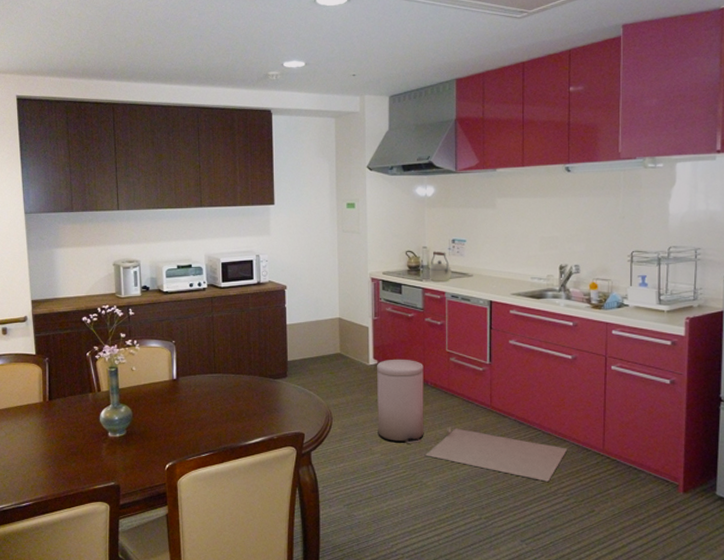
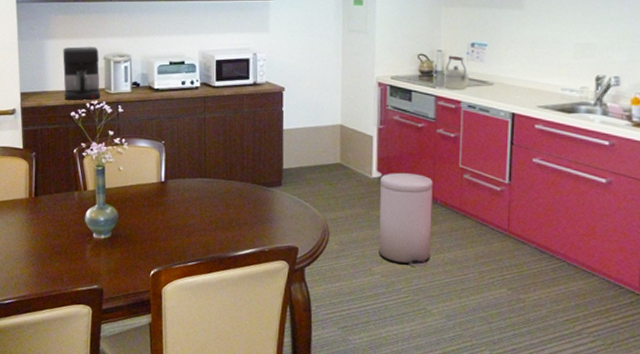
coffee maker: none [73,254,112,306] -> present [63,47,101,101]
door mat: present [426,425,568,482] -> none [431,249,597,320]

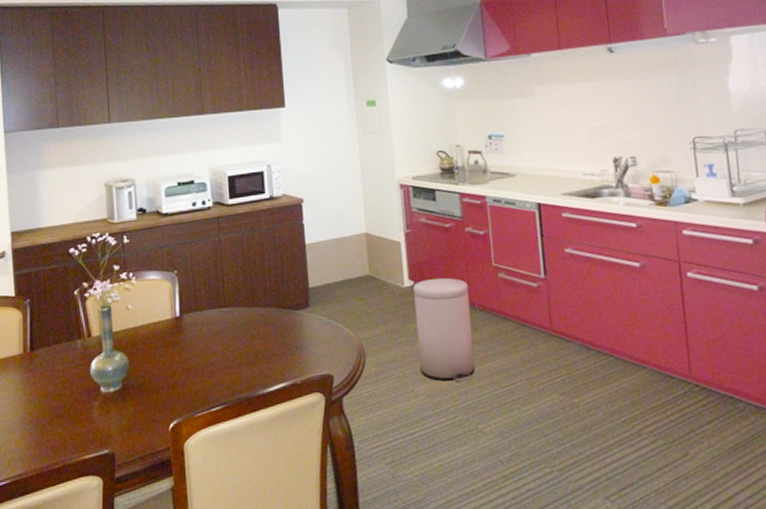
coffee maker: present [63,47,101,101] -> none [58,174,103,235]

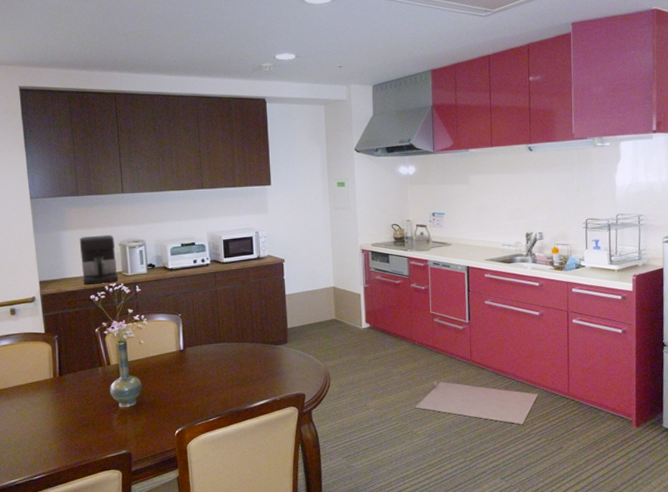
coffee maker: none [58,174,103,235] -> present [79,235,119,285]
pedal bin: present [413,277,476,382] -> none [369,321,413,398]
door mat: none [479,356,648,420] -> present [415,379,538,425]

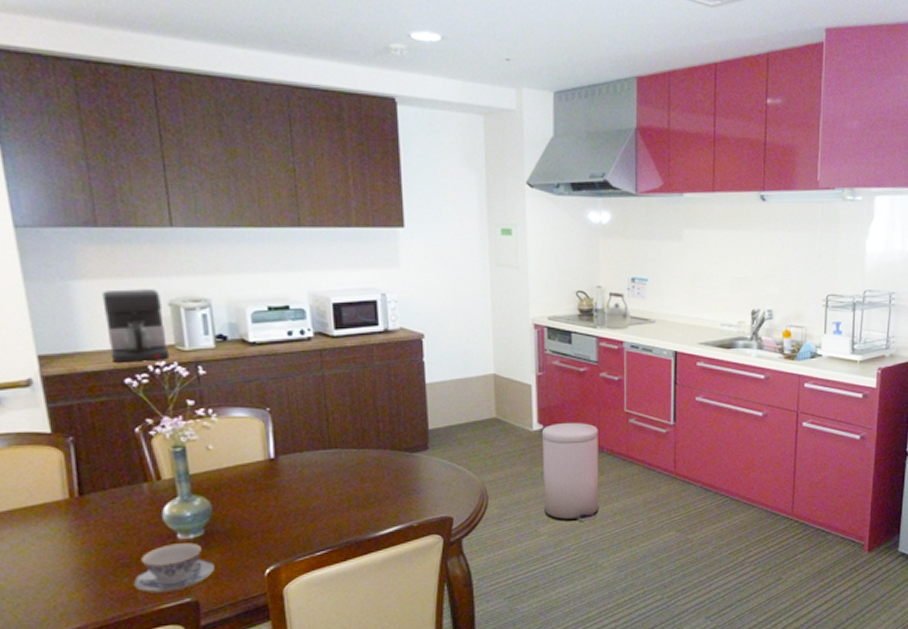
teacup: none [90,410,142,447] -> present [133,542,215,595]
pedal bin: none [369,321,413,398] -> present [542,422,599,522]
door mat: present [415,379,538,425] -> none [601,497,756,552]

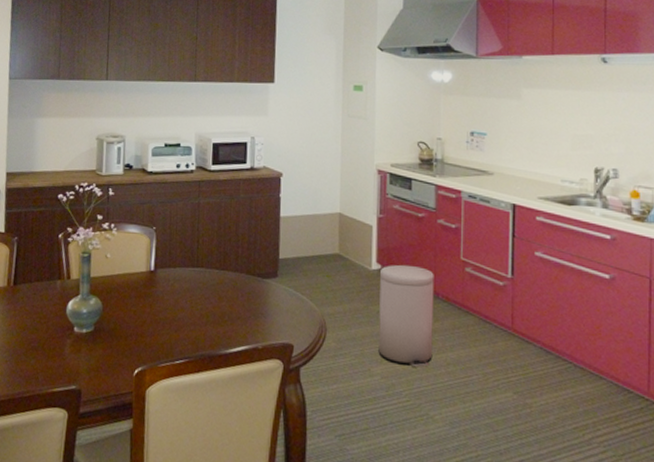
coffee maker: present [102,289,170,362] -> none [52,126,92,182]
teacup: present [133,542,215,595] -> none [37,335,97,379]
kettle: present [604,291,631,330] -> none [443,143,469,180]

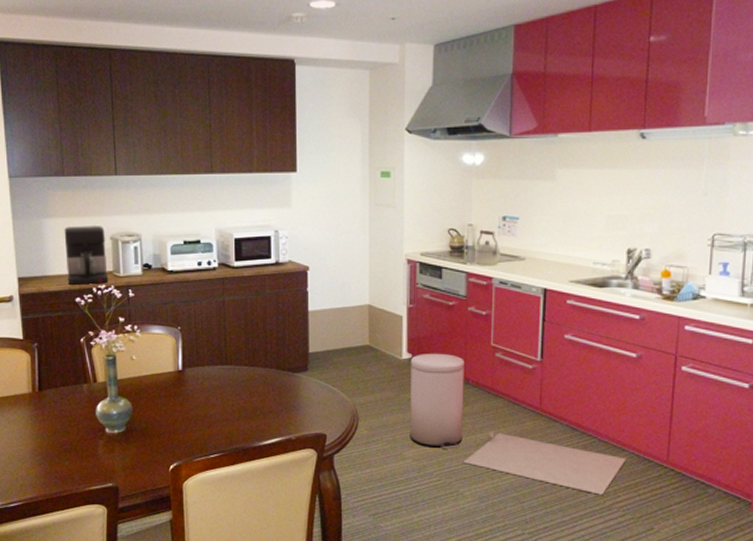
coffee maker: none [52,126,92,182] -> present [64,226,109,285]
door mat: none [434,348,605,427] -> present [463,429,627,495]
kettle: none [443,143,469,180] -> present [474,229,501,267]

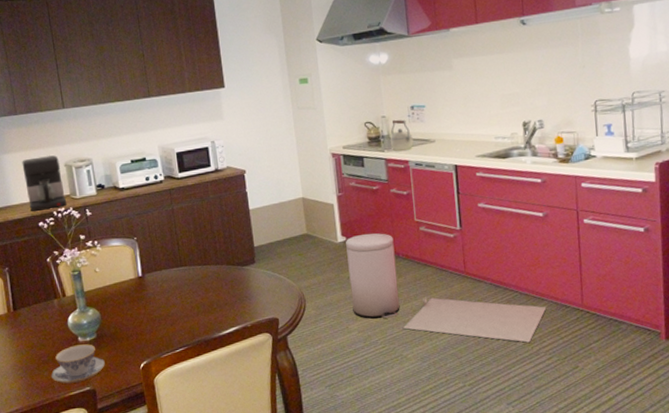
teacup: none [71,436,131,478] -> present [51,344,105,384]

